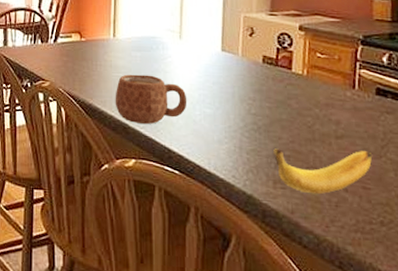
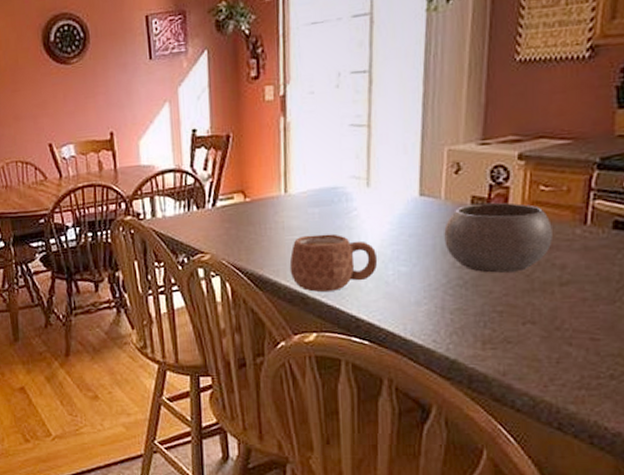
bowl: none [241,62,328,123] -> present [444,202,552,273]
banana: present [273,148,373,195] -> none [483,297,605,352]

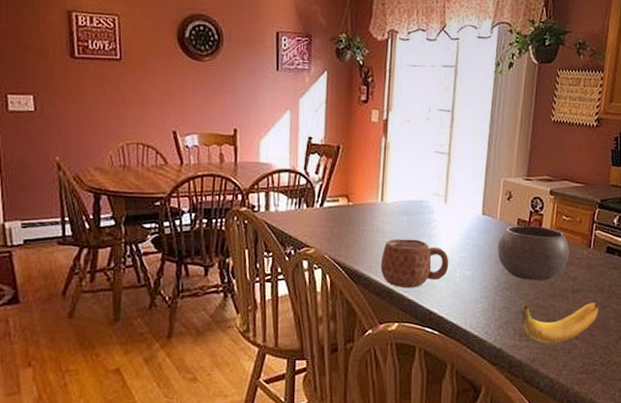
banana: none [483,297,605,352] -> present [521,303,600,344]

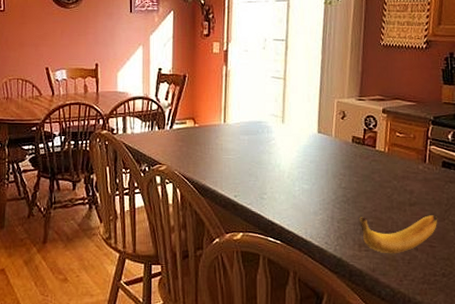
mug: present [380,239,449,287] -> none [225,156,288,200]
bowl: present [498,225,569,280] -> none [334,142,405,194]

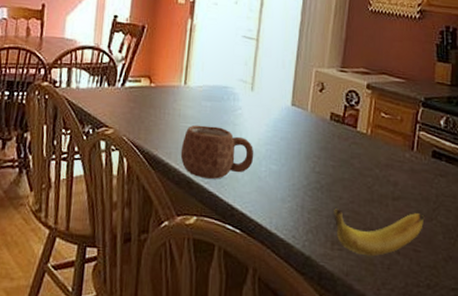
mug: none [225,156,288,200] -> present [180,125,254,179]

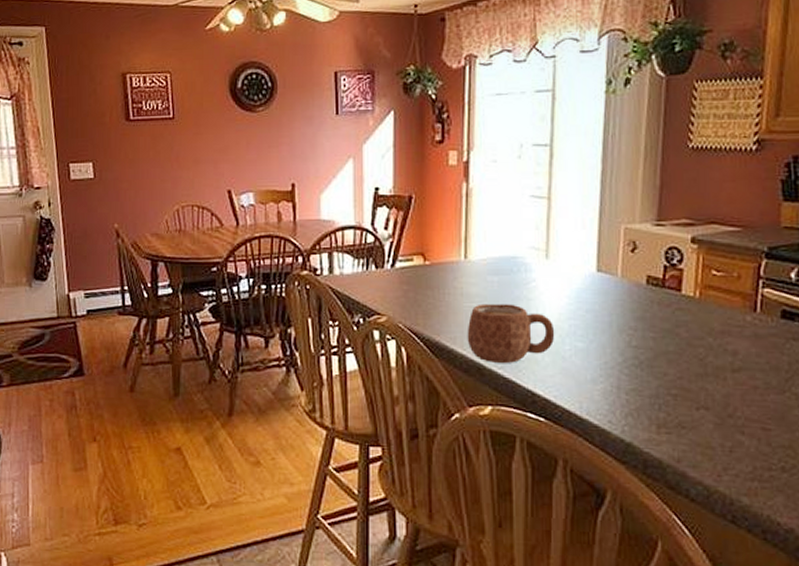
banana: present [334,208,425,257] -> none [658,386,775,439]

